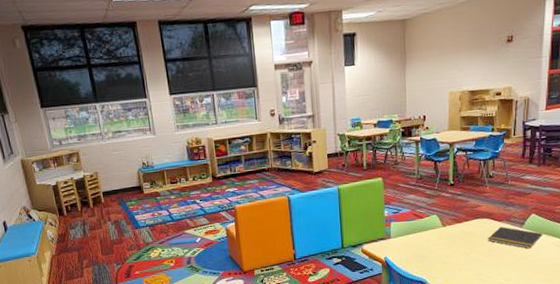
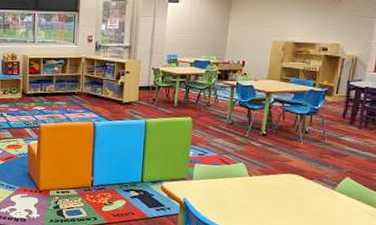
notepad: present [488,226,543,249] -> none [295,185,356,213]

